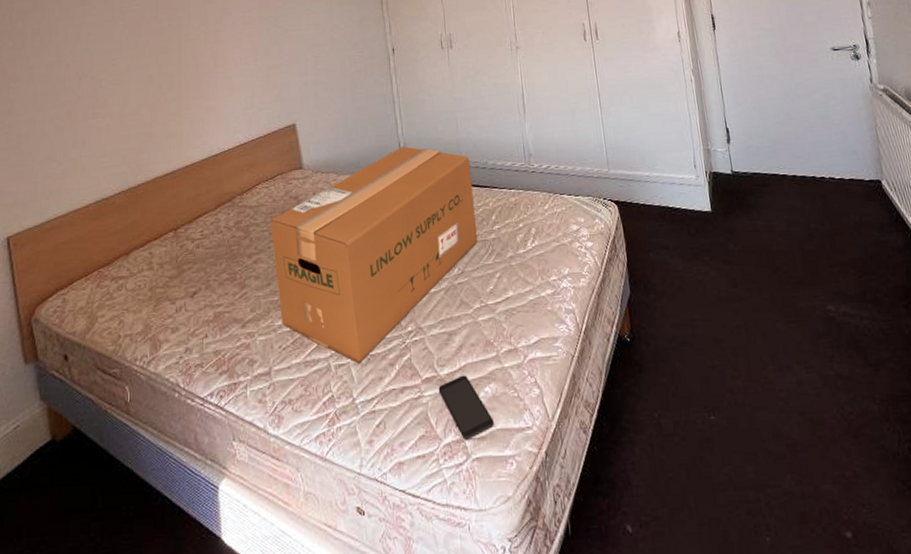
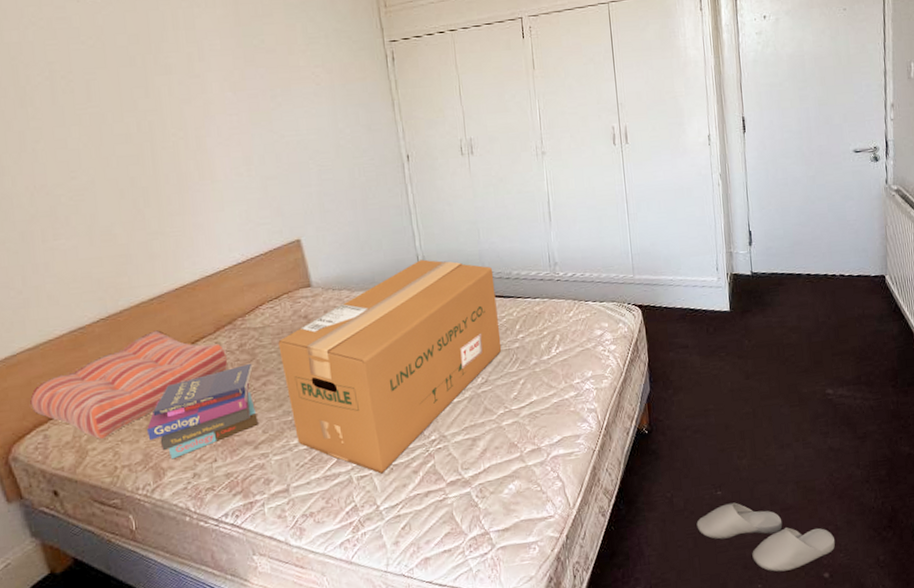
seat cushion: none [54,204,224,307] -> present [29,330,227,439]
books: none [150,240,247,332] -> present [147,363,258,460]
mobile phone: present [438,375,494,440] -> none [463,475,518,533]
slippers: none [688,431,856,524] -> present [696,502,836,572]

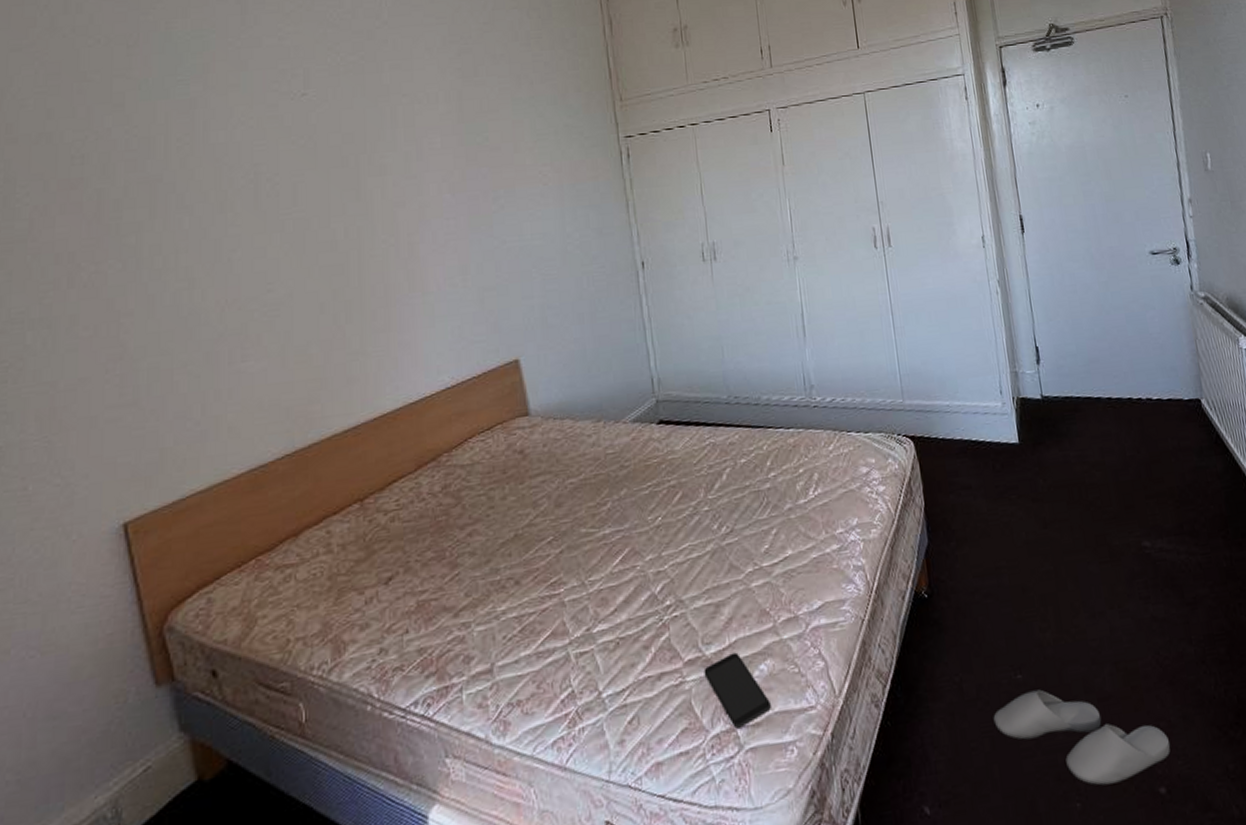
seat cushion: present [29,330,227,439] -> none [194,468,428,604]
books: present [147,363,258,460] -> none [329,508,460,630]
box: present [278,259,502,474] -> none [488,382,750,650]
mobile phone: none [463,475,518,533] -> present [704,652,771,729]

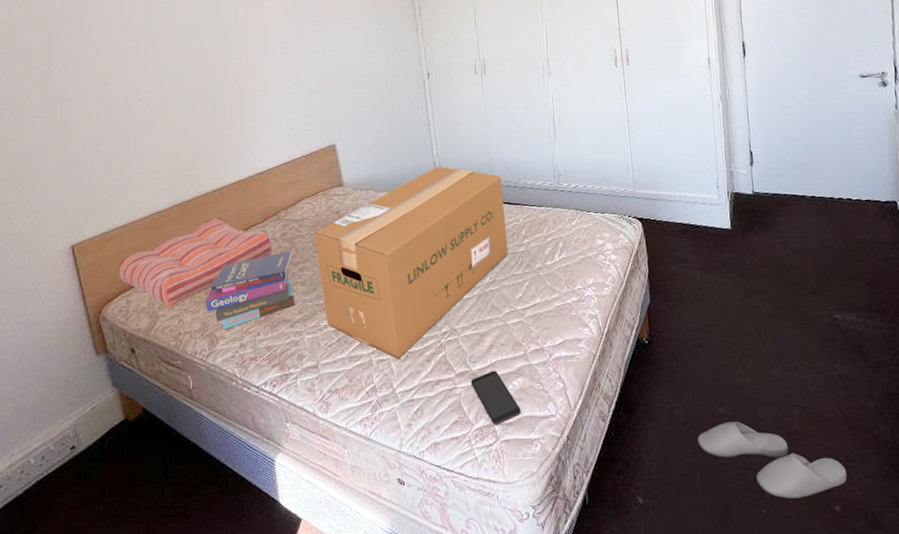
seat cushion: none [194,468,428,604] -> present [117,217,272,307]
books: none [329,508,460,630] -> present [206,250,295,330]
box: none [488,382,750,650] -> present [314,166,509,359]

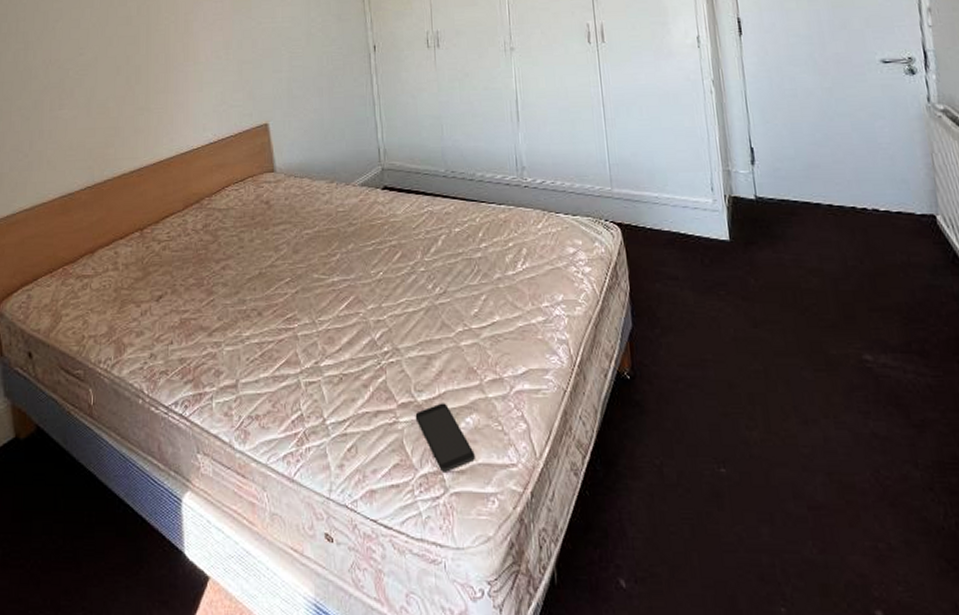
seat cushion: present [117,217,272,307] -> none [20,203,191,305]
books: present [206,250,295,330] -> none [114,244,214,336]
box: present [314,166,509,359] -> none [240,153,463,383]
slippers: present [697,421,848,499] -> none [693,486,890,596]

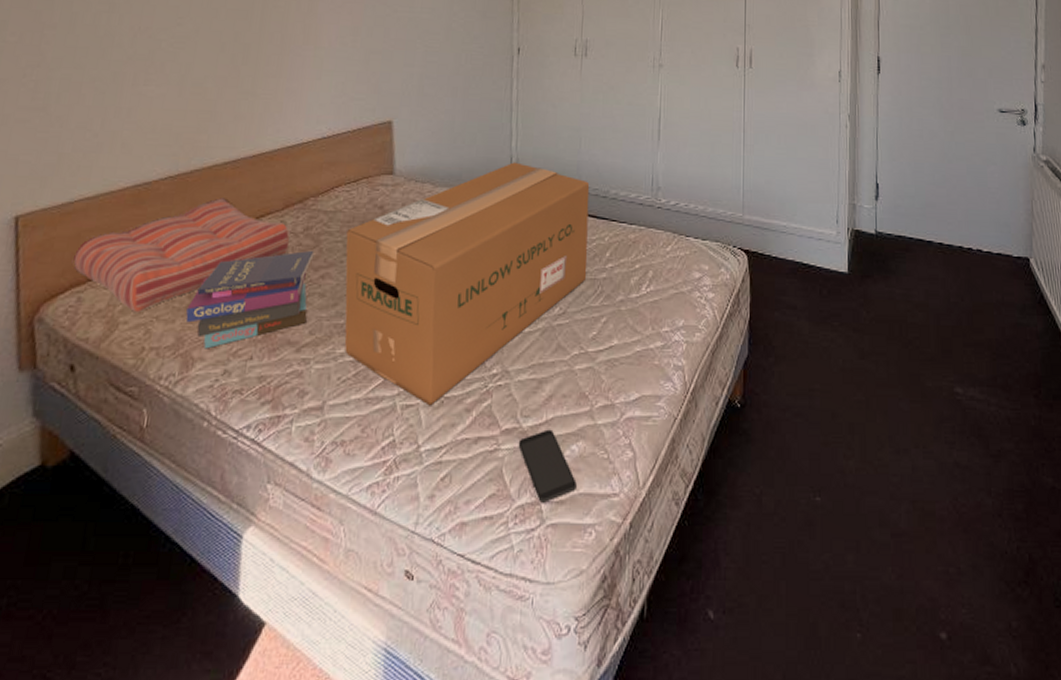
seat cushion: none [20,203,191,305] -> present [71,198,289,312]
books: none [114,244,214,336] -> present [185,250,314,349]
box: none [240,153,463,383] -> present [344,162,590,406]

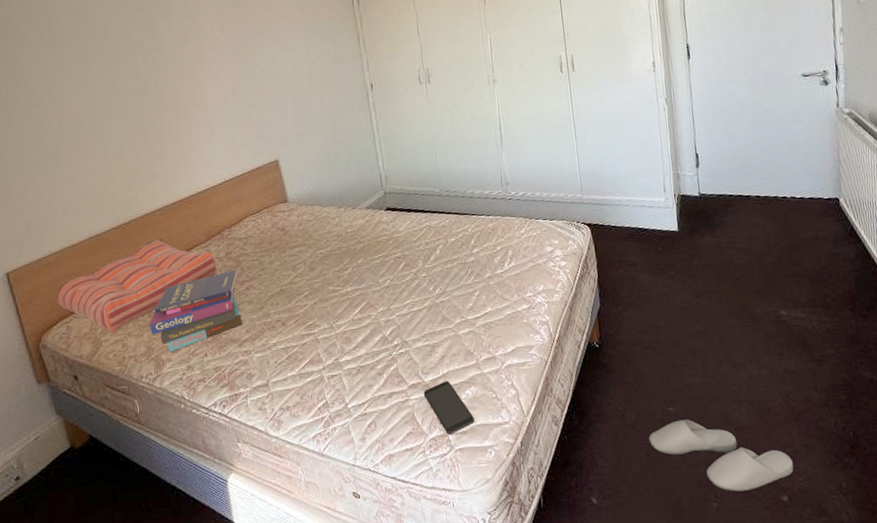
box: present [344,162,590,406] -> none [259,178,458,374]
slippers: none [787,515,957,620] -> present [648,419,794,492]

